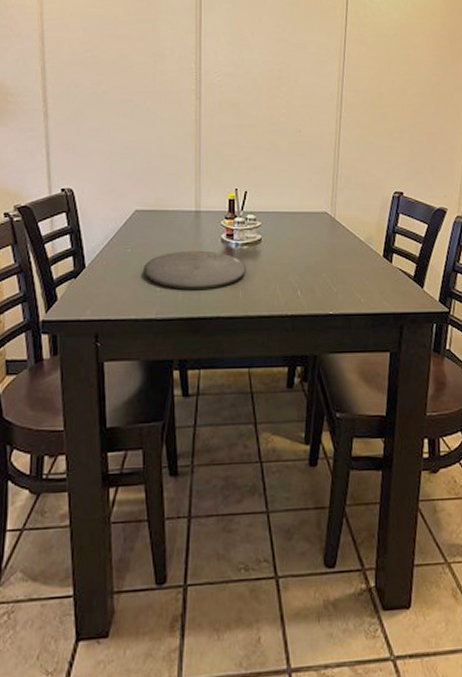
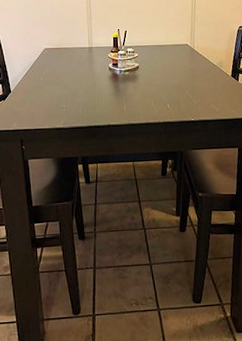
plate: present [143,250,247,290] -> none [53,76,129,106]

